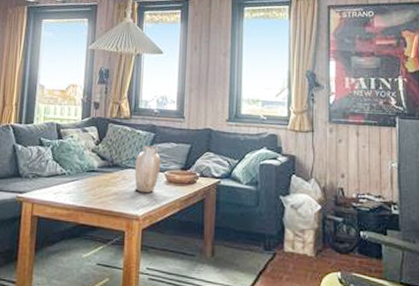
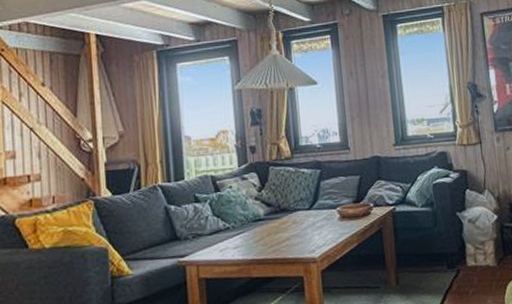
vase: present [134,145,161,193] -> none [304,182,332,234]

